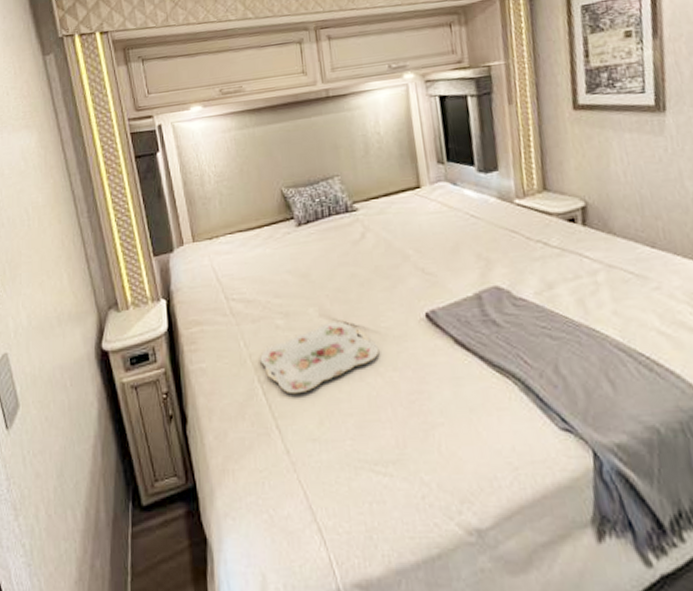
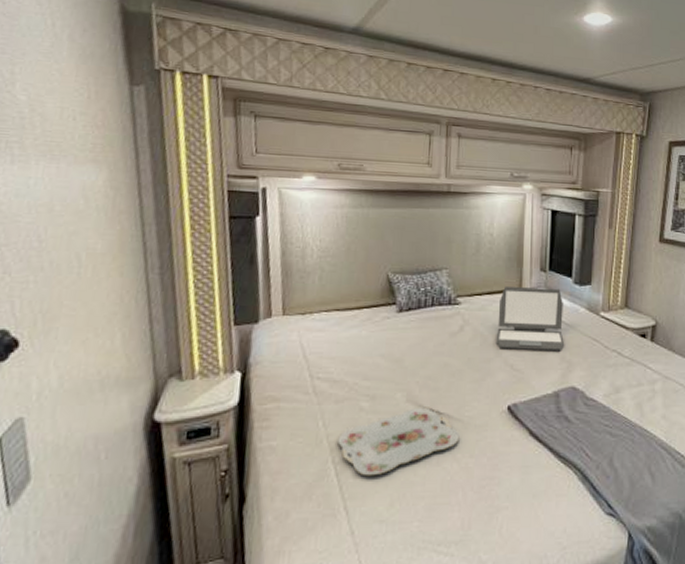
laptop: none [398,180,478,253] -> present [495,285,564,351]

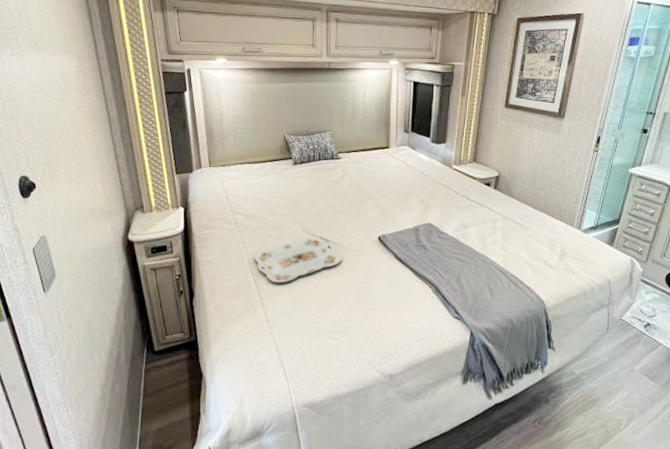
laptop: present [495,285,564,351] -> none [368,144,423,196]

